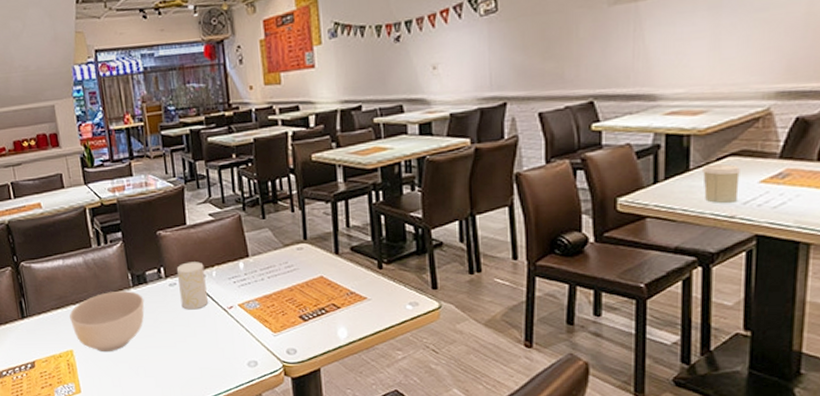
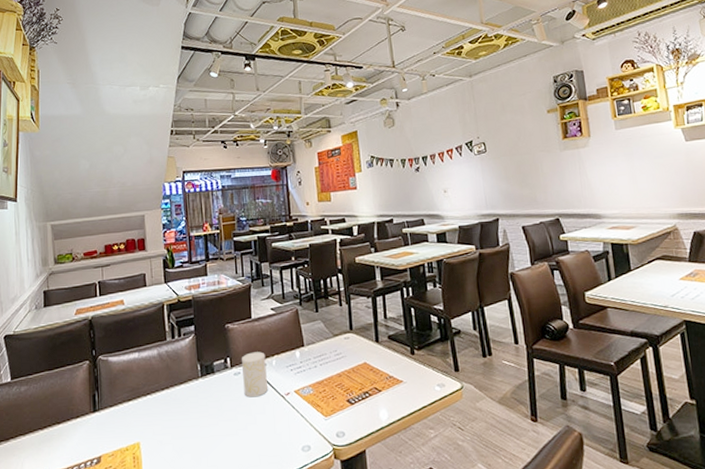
bowl: present [69,290,145,351] -> none [140,380,211,443]
cup: present [703,163,740,203] -> none [640,265,667,296]

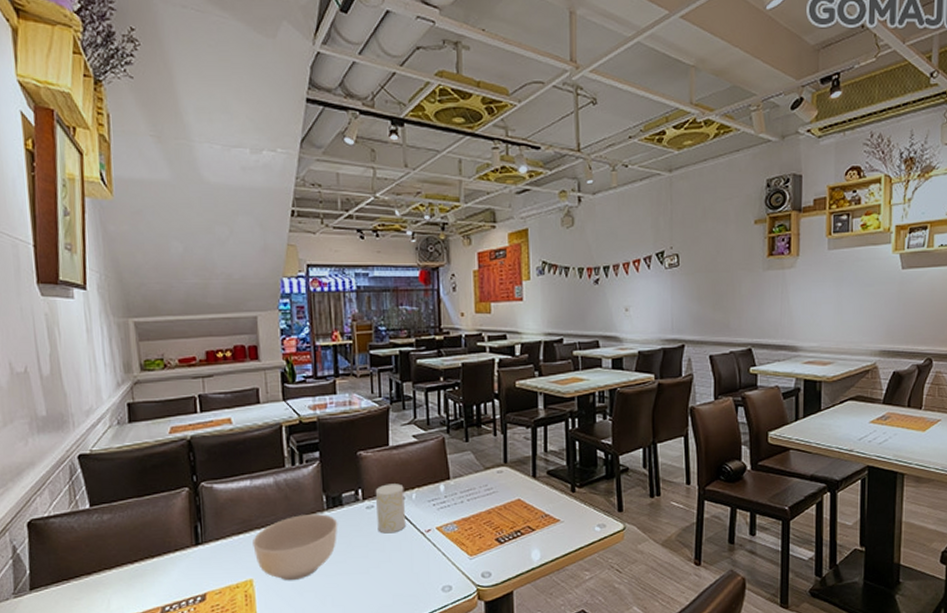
bowl: none [140,380,211,443] -> present [253,513,338,580]

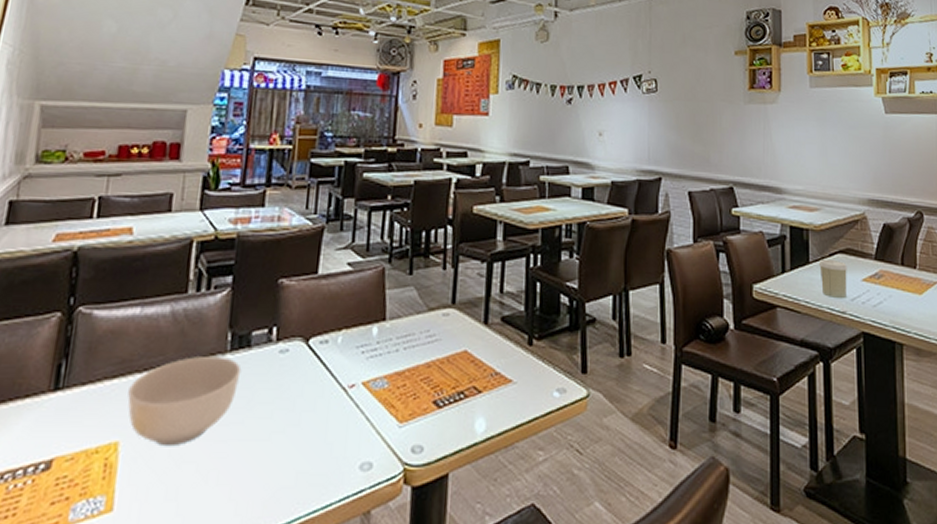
cup: present [375,483,407,534] -> none [289,322,329,387]
cup: none [830,406,856,439] -> present [819,259,847,298]

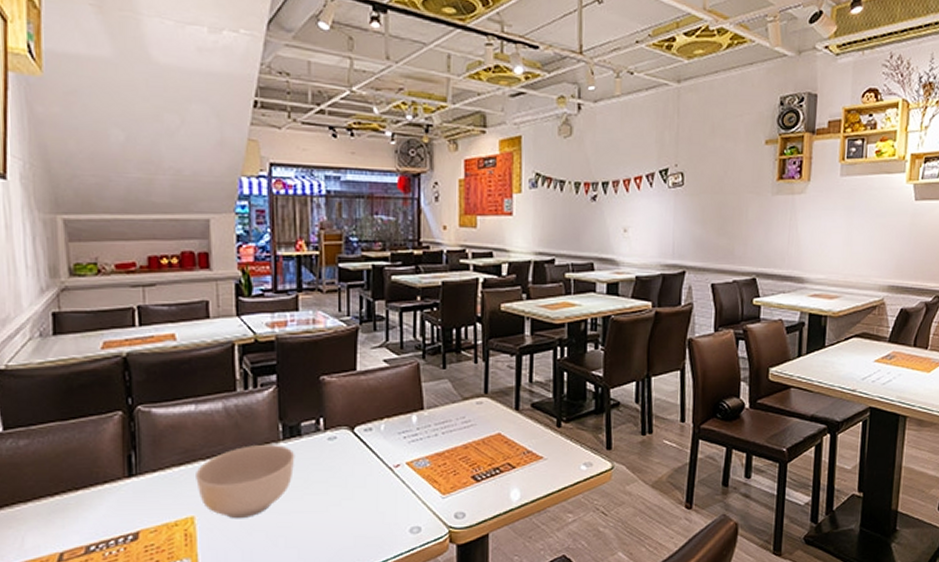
cup: present [819,259,847,298] -> none [834,343,861,377]

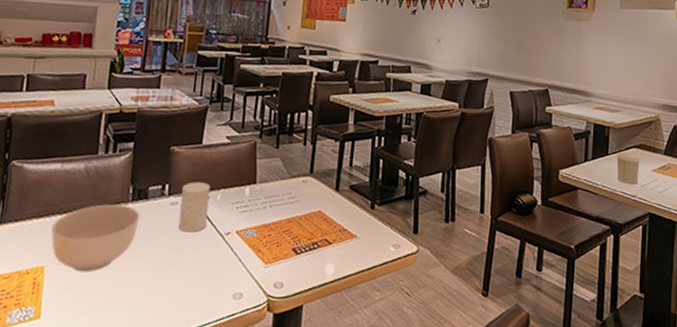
cup: none [338,413,373,468] -> present [178,182,211,233]
cup: none [834,343,861,377] -> present [616,151,640,184]

